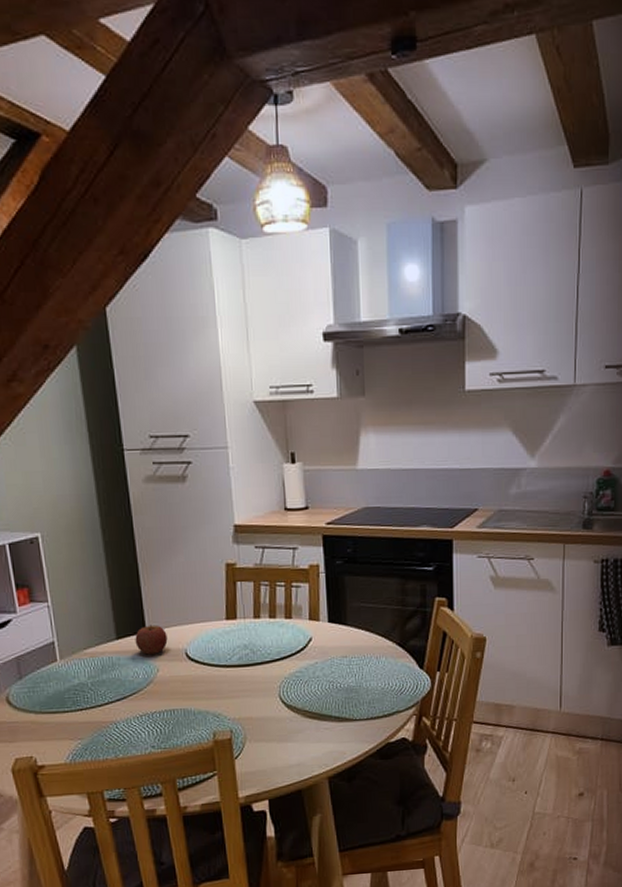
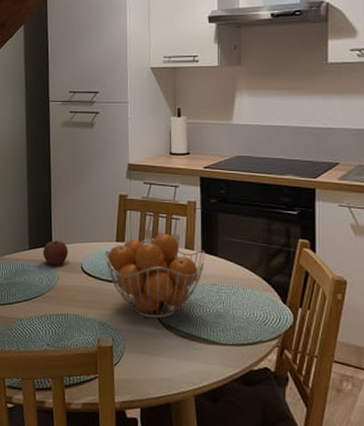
fruit basket: none [213,605,333,702] -> present [104,234,206,318]

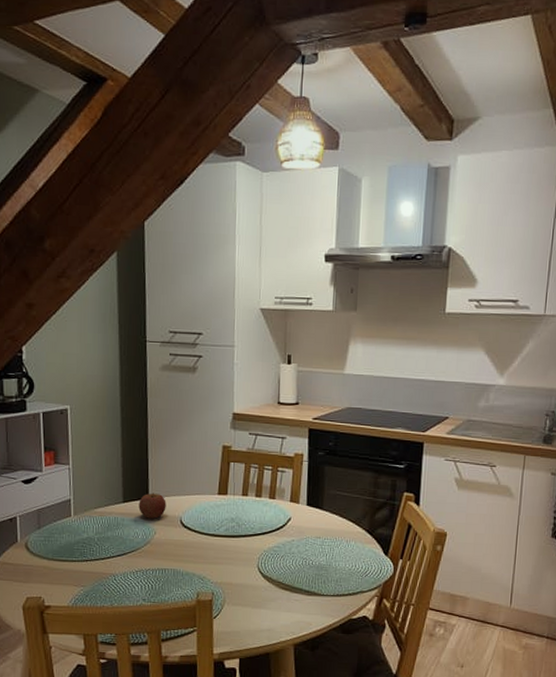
fruit basket: present [104,234,206,318] -> none [205,486,311,571]

